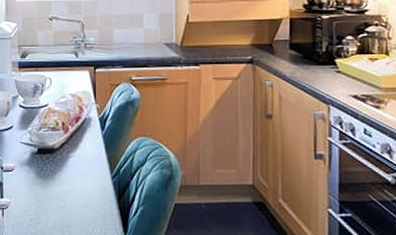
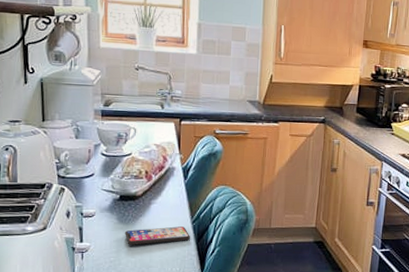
smartphone: none [44,182,111,202] -> present [125,226,190,245]

